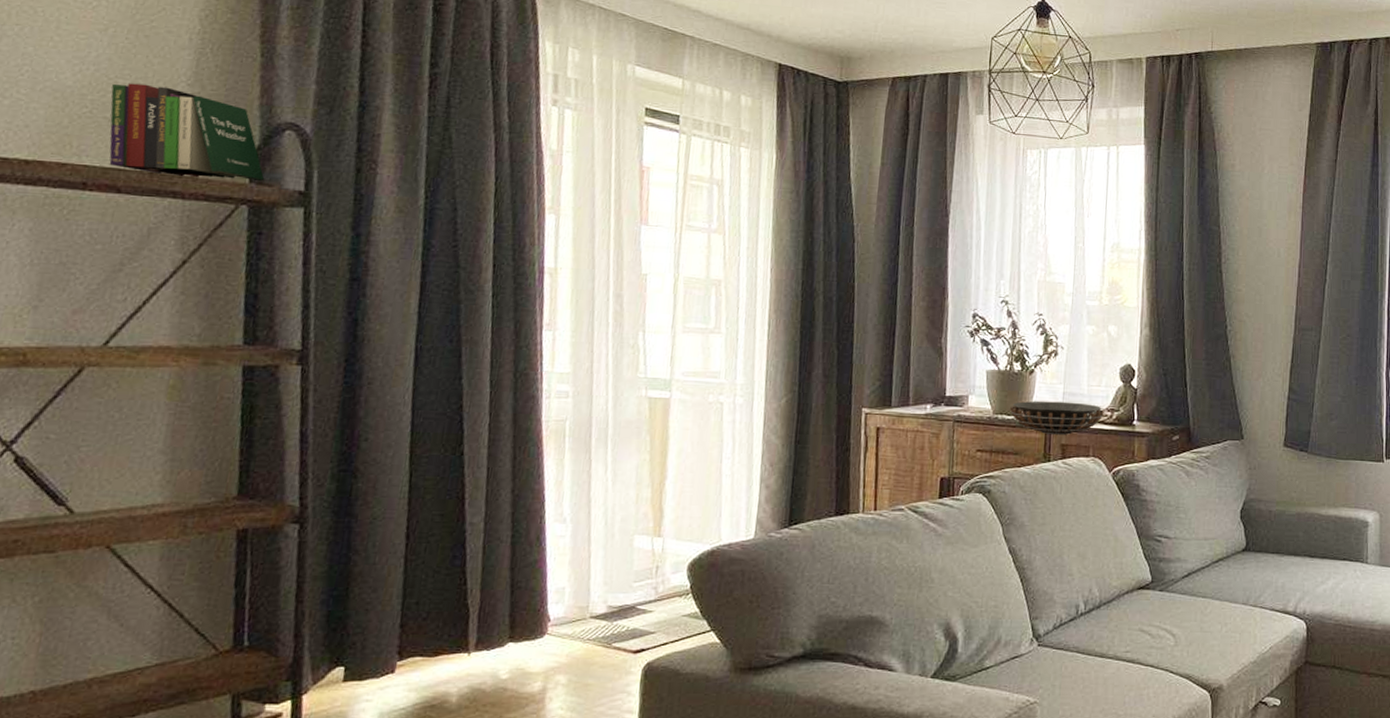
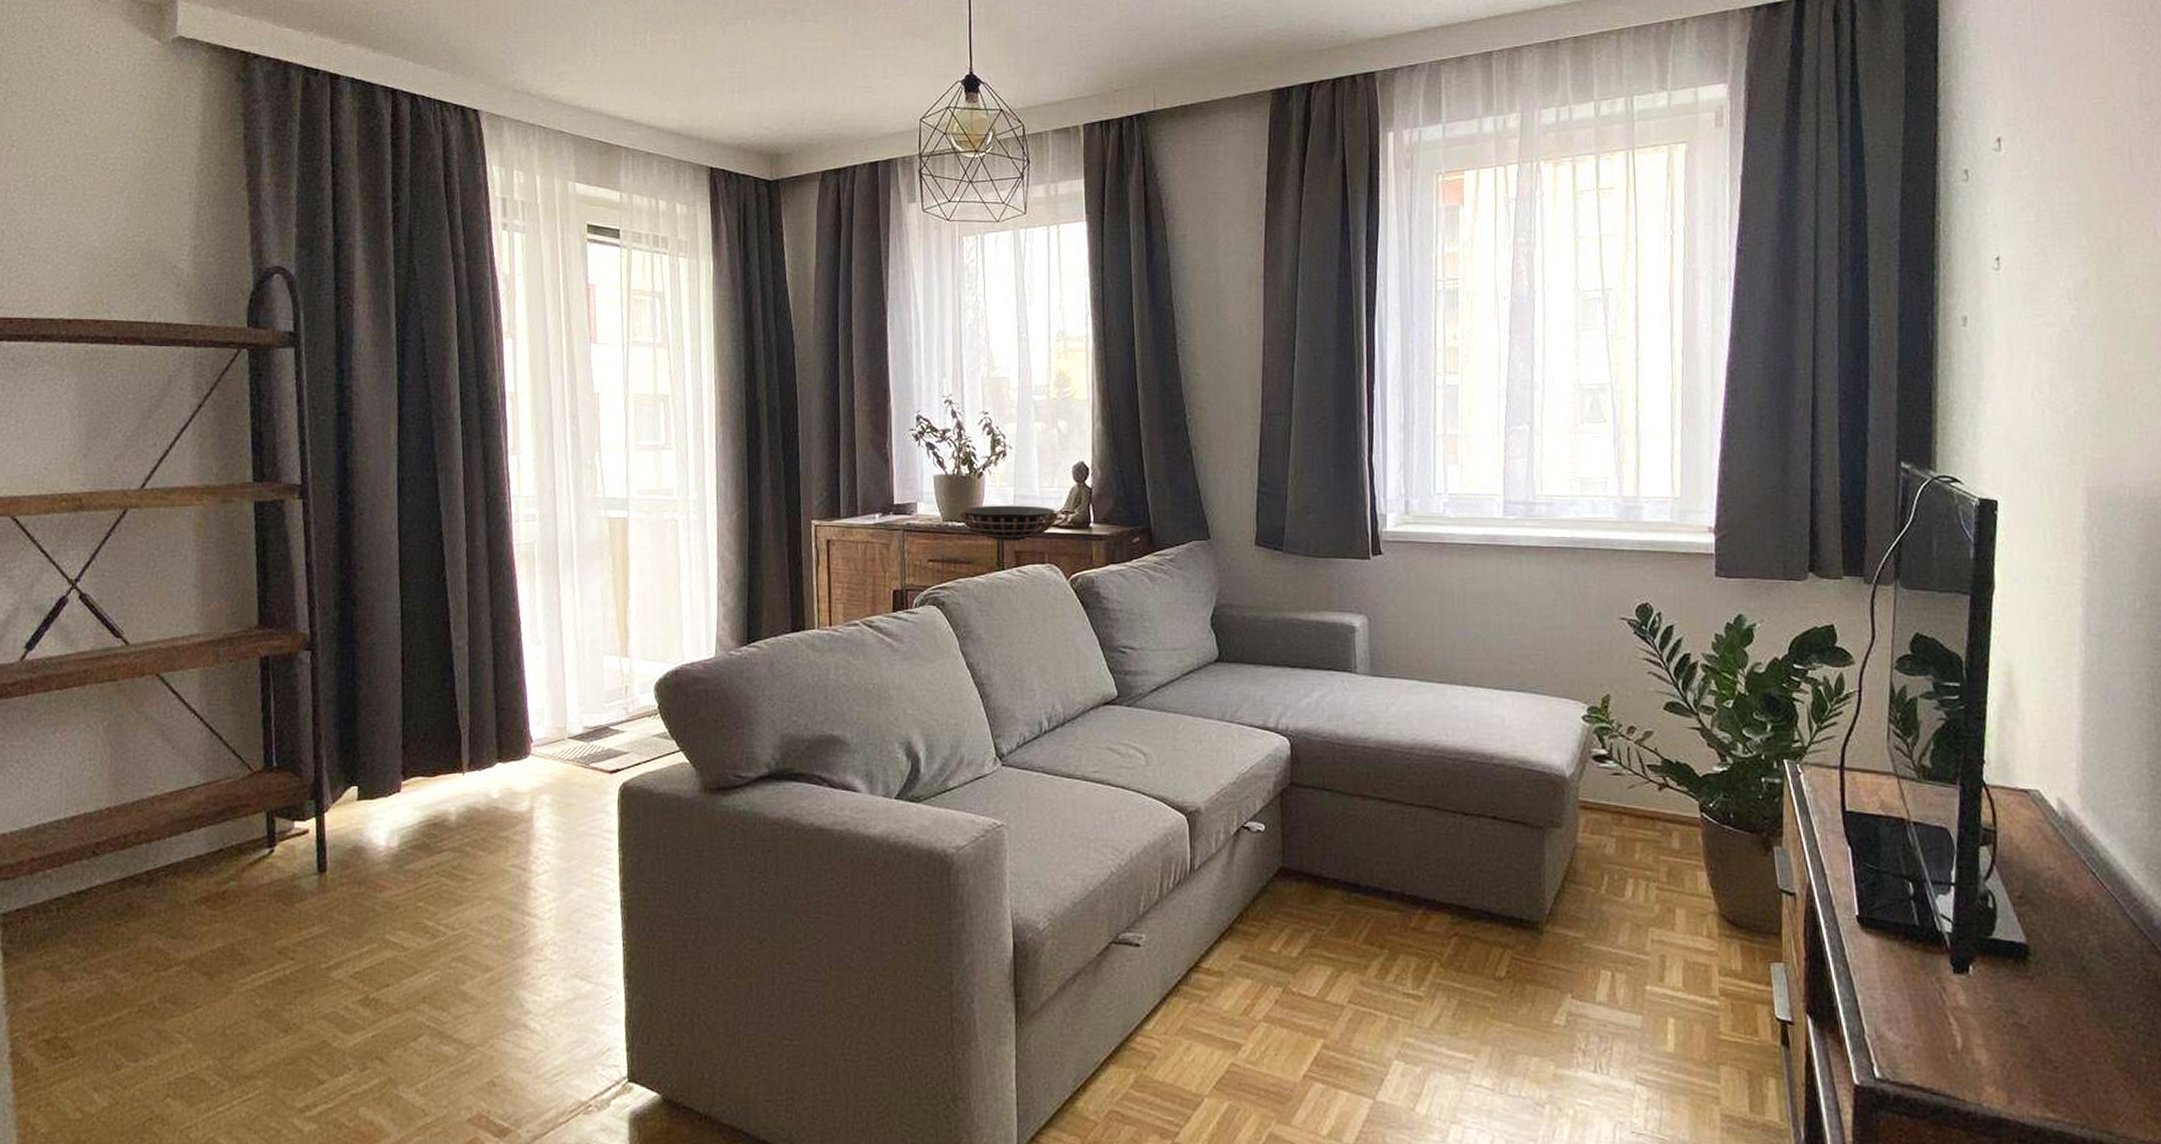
books: present [109,83,264,182] -> none [130,240,259,326]

